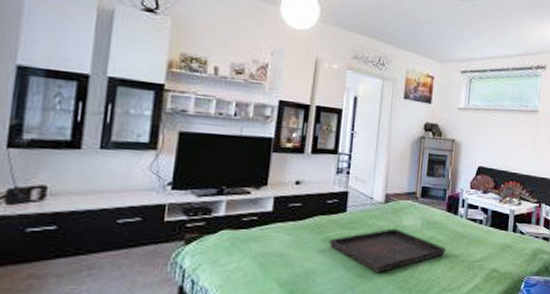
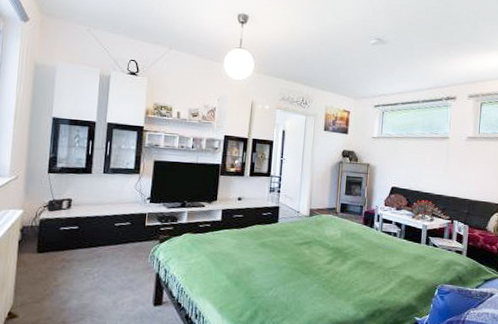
serving tray: present [328,228,446,273] -> none [264,237,363,273]

